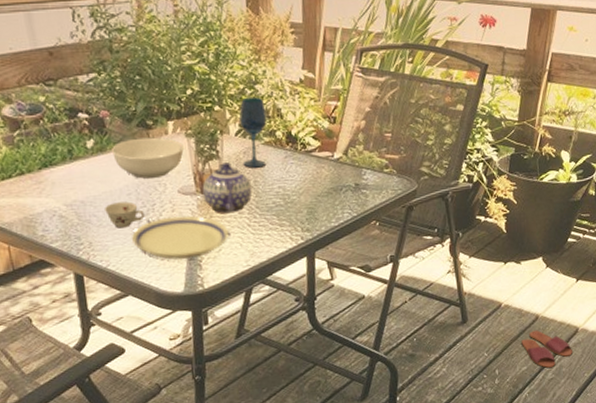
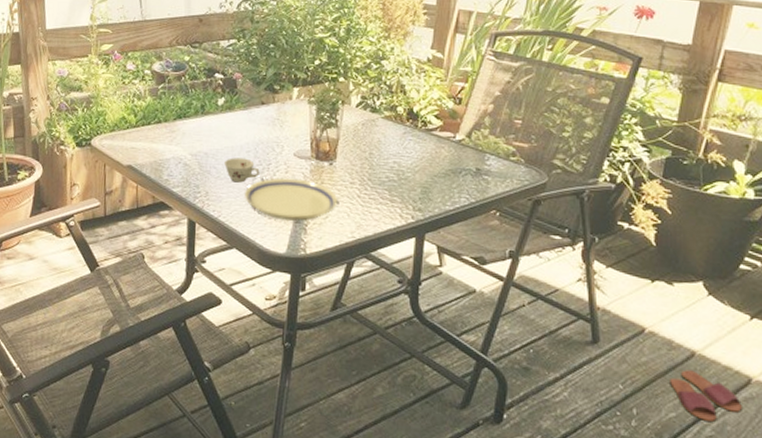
bowl: present [112,137,184,179] -> none [239,100,305,139]
teapot: present [202,161,252,214] -> none [317,131,367,182]
wineglass: present [239,97,267,168] -> none [360,71,390,141]

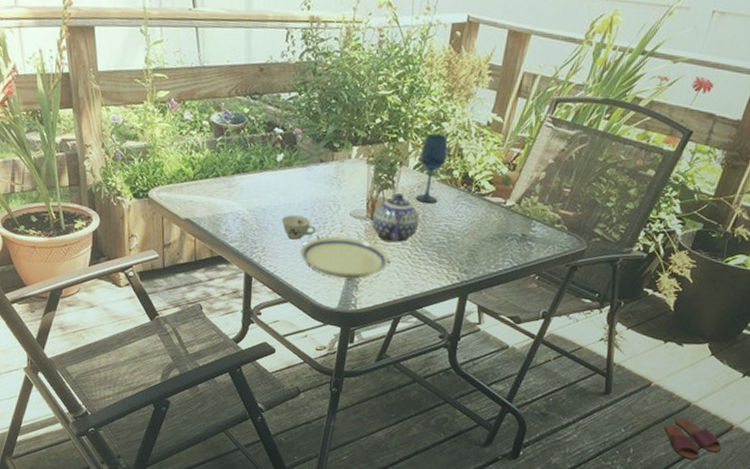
teapot: none [317,131,367,182] -> present [371,192,420,243]
wineglass: none [360,71,390,141] -> present [415,133,448,203]

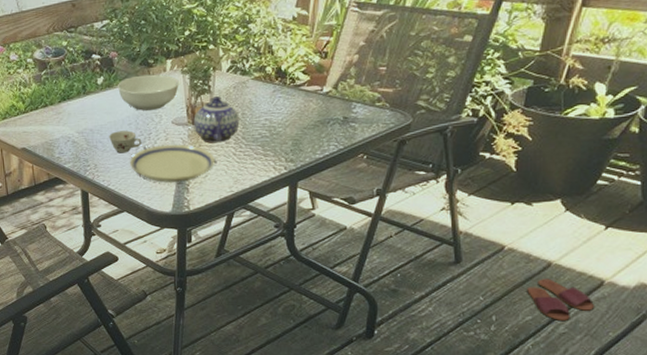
bowl: none [298,158,363,198] -> present [118,74,179,111]
wineglass: present [415,133,448,203] -> none [232,35,258,102]

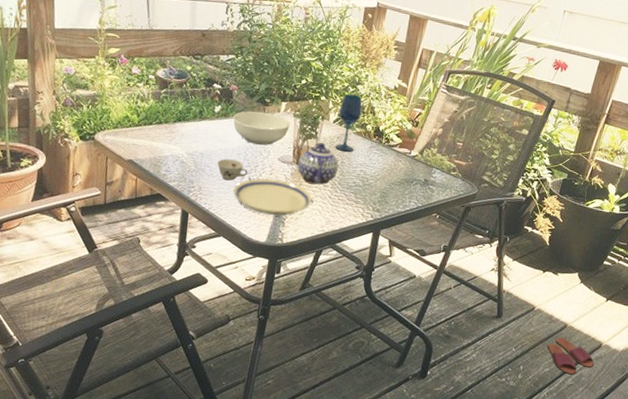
wineglass: none [232,35,258,102] -> present [335,93,363,152]

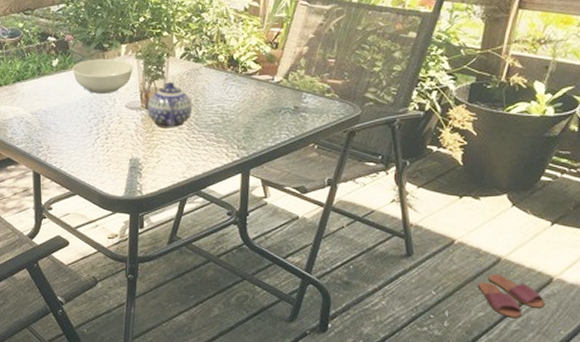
teacup: present [217,158,248,181] -> none [63,113,95,136]
plate: present [233,178,313,216] -> none [83,128,169,167]
wineglass: present [335,93,363,152] -> none [185,24,211,88]

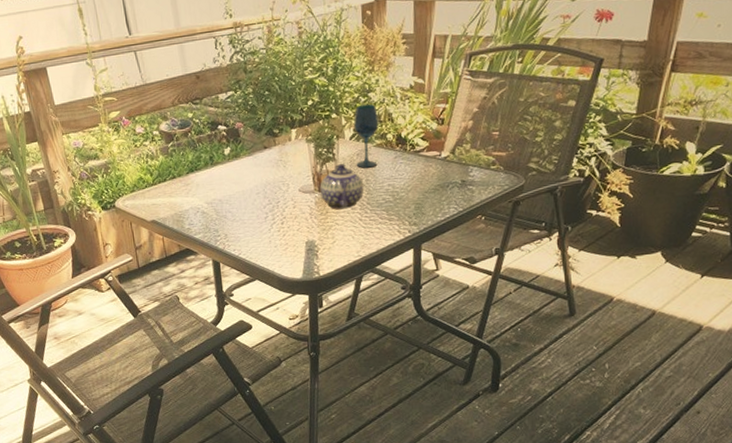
bowl: present [73,58,133,94] -> none [244,143,305,180]
wineglass: none [185,24,211,88] -> present [354,103,379,168]
slippers: present [478,274,544,317] -> none [635,326,695,365]

